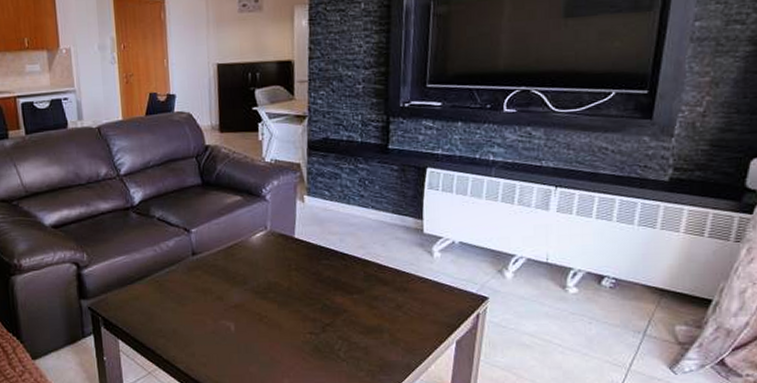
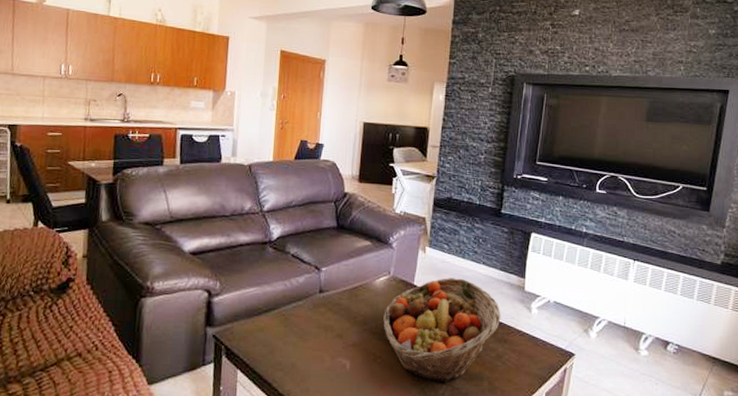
fruit basket: none [265,226,398,338] -> present [383,278,501,383]

